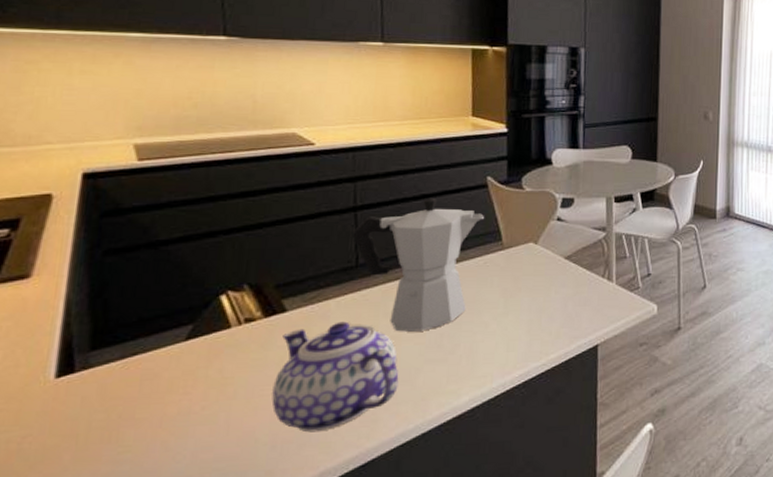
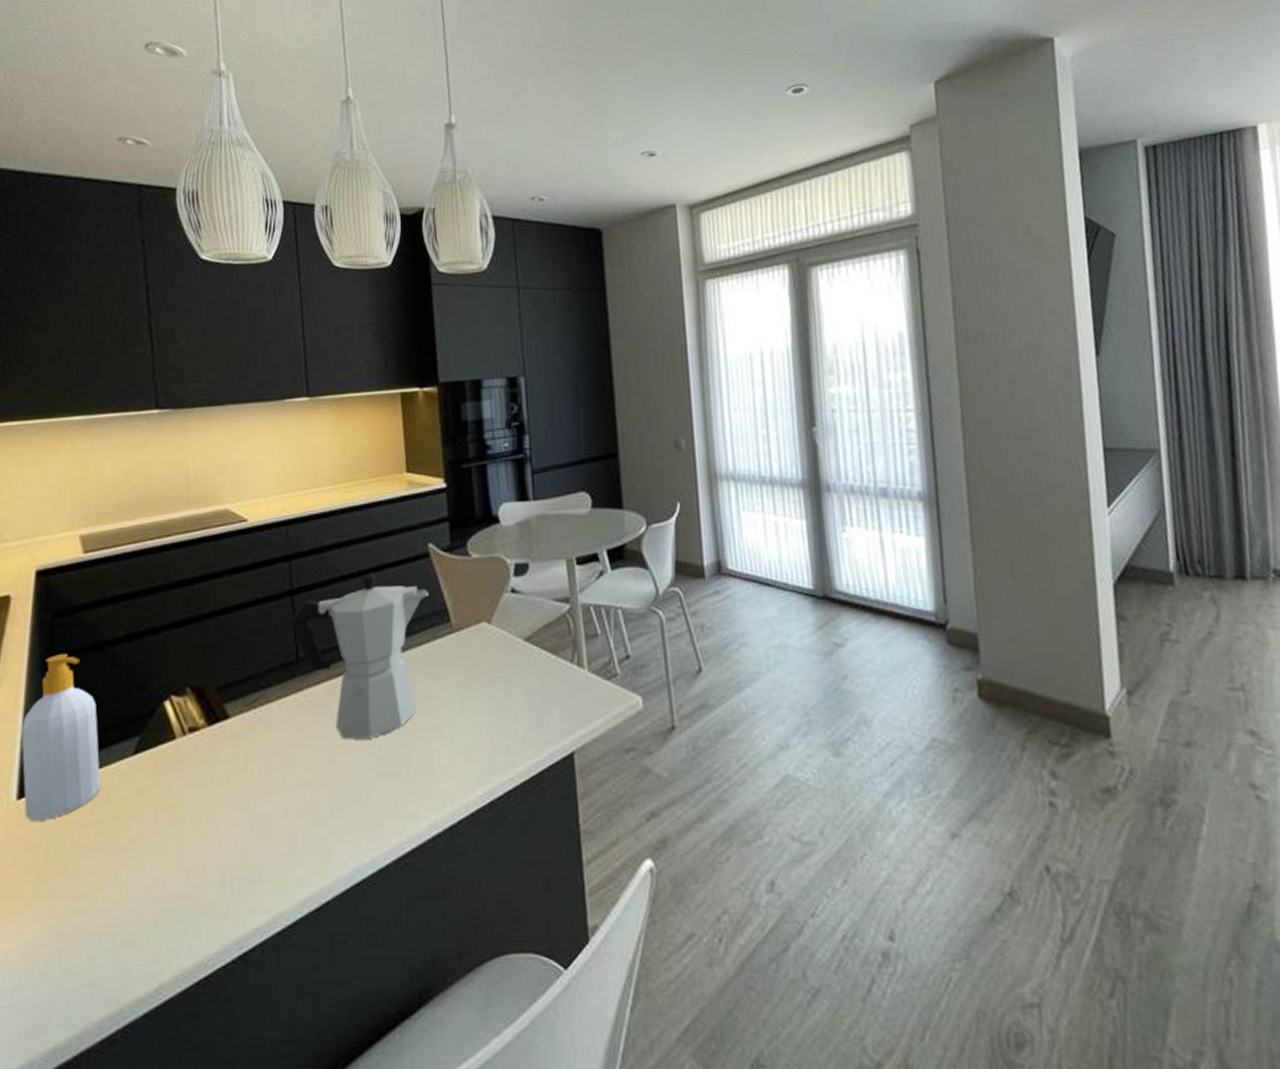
soap bottle: none [61,250,149,397] -> present [21,654,100,821]
teapot: present [271,321,399,433] -> none [219,728,349,866]

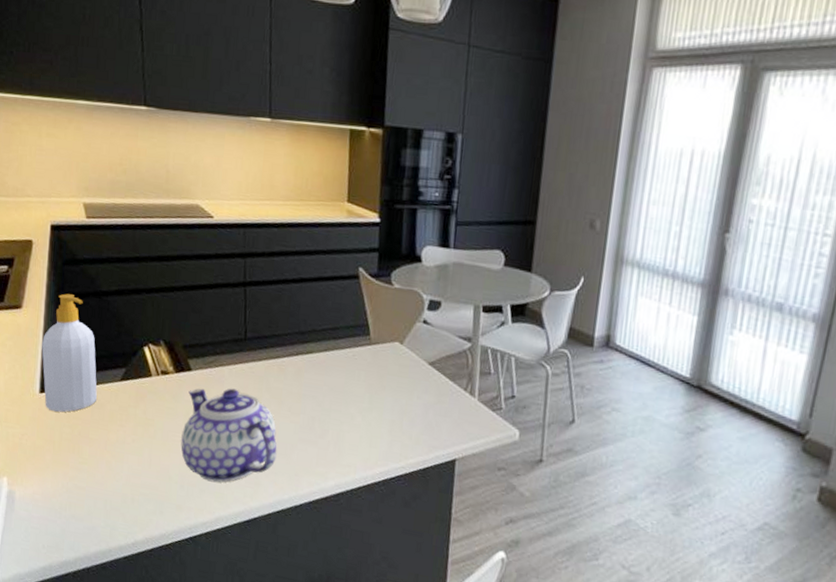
teapot: none [219,728,349,866] -> present [180,388,277,483]
moka pot: present [290,573,428,740] -> none [241,282,354,411]

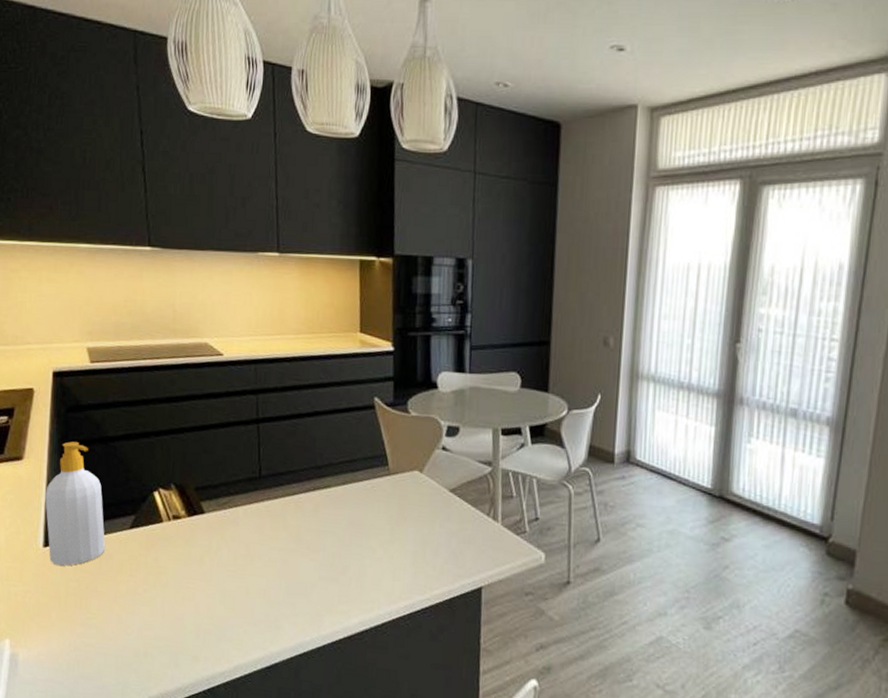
teapot: present [180,388,277,483] -> none [195,529,297,629]

